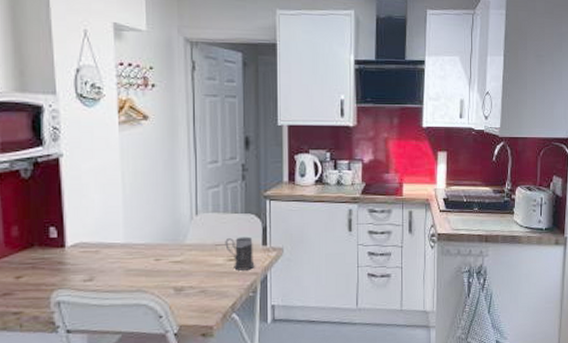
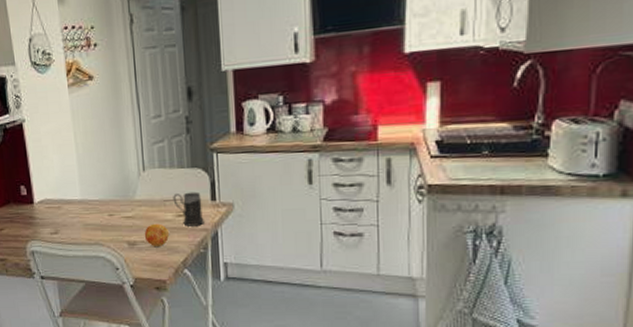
fruit: none [192,268,220,292] -> present [144,223,170,246]

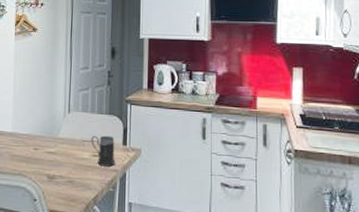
fruit: present [144,223,170,246] -> none [62,161,85,182]

